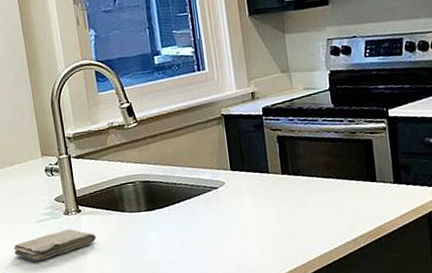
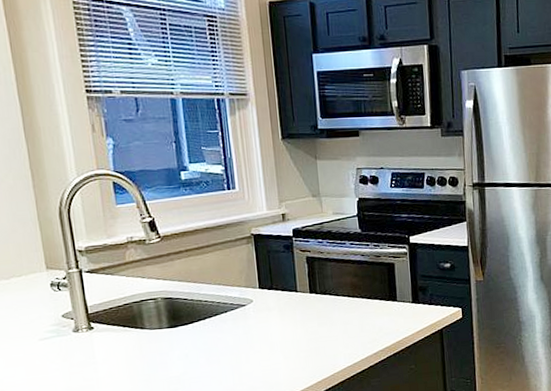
washcloth: present [13,229,97,261] -> none [9,347,112,381]

